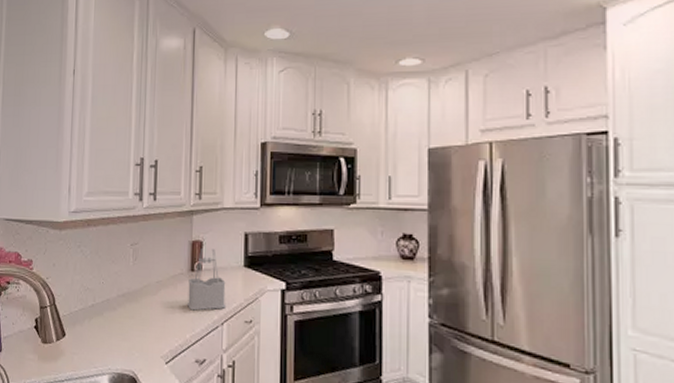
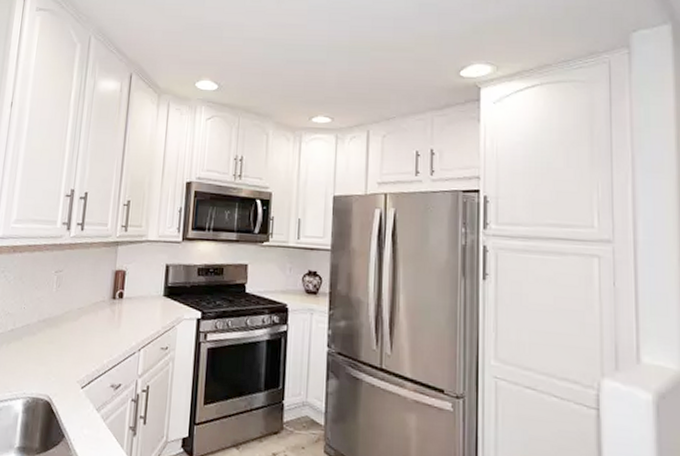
utensil holder: present [188,248,226,311] -> none [107,278,145,337]

